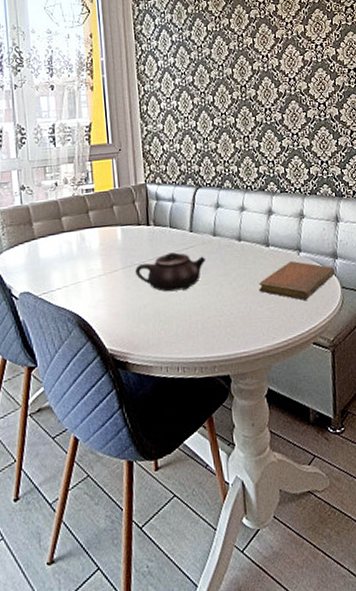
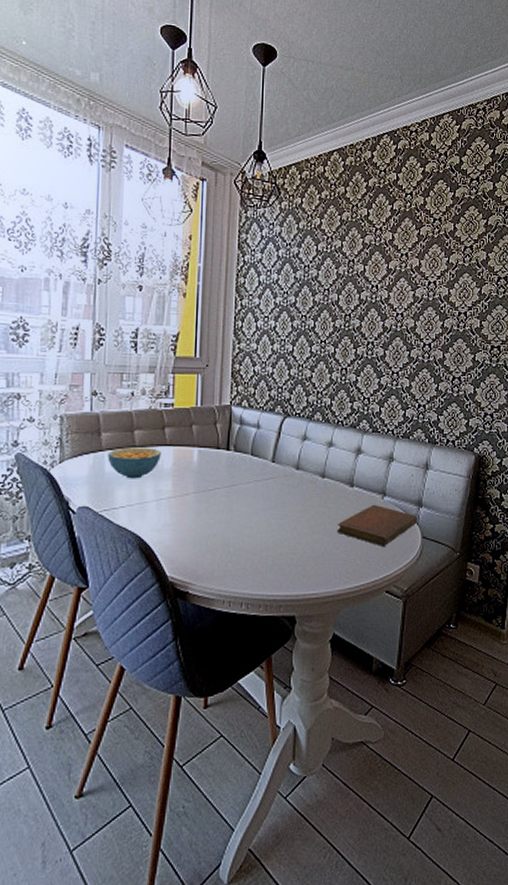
cereal bowl: none [40,231,88,262] -> present [107,447,161,479]
teapot: present [135,252,206,292] -> none [208,482,285,523]

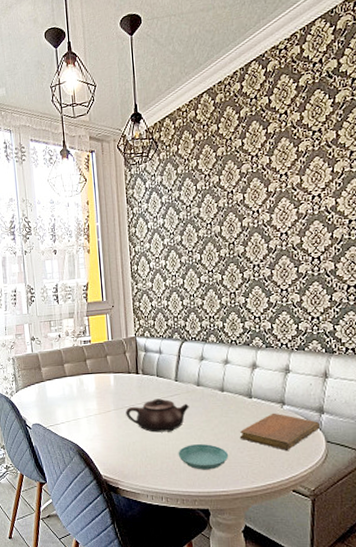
cereal bowl: present [107,447,161,479] -> none [48,376,86,402]
teapot: none [208,482,285,523] -> present [126,398,189,433]
saucer: none [266,538,324,569] -> present [178,444,229,470]

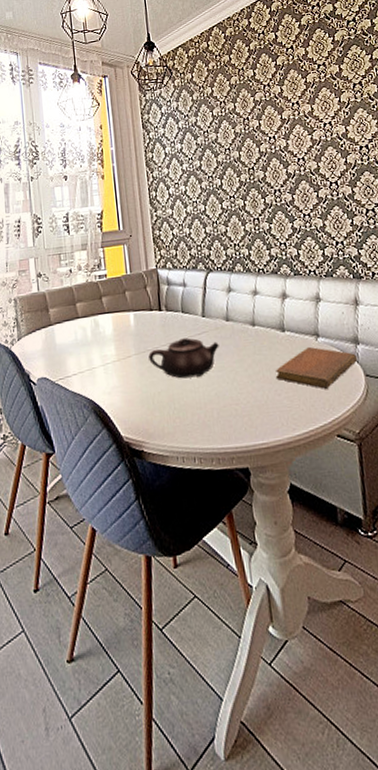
saucer: present [178,444,229,470] -> none [210,388,266,420]

